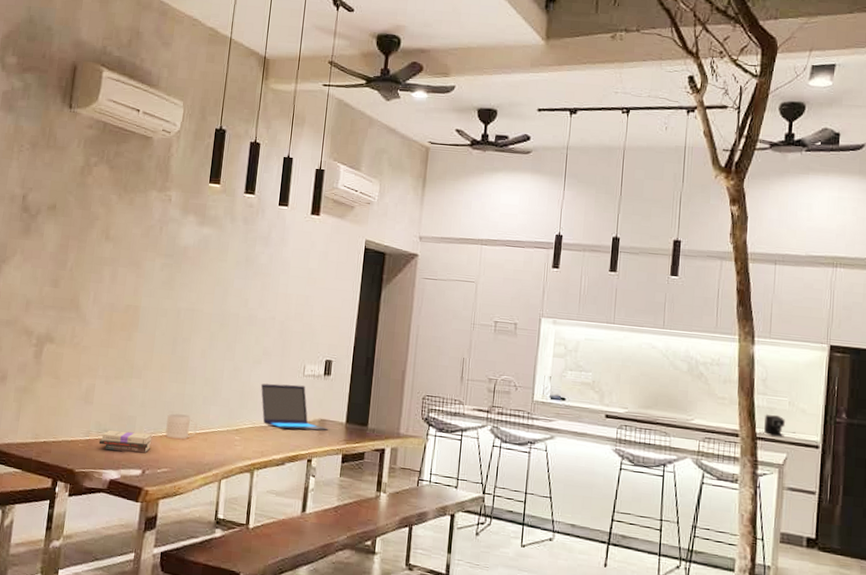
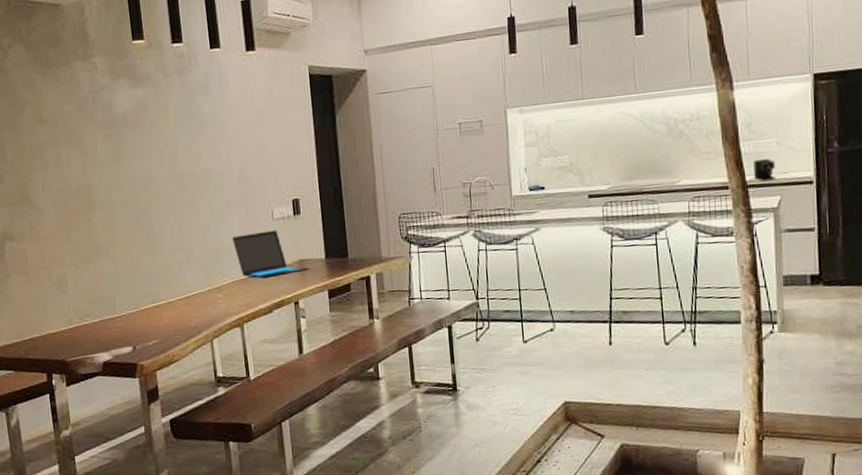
books: present [98,430,153,454] -> none [83,310,136,335]
mug: present [165,413,197,441] -> none [145,282,178,311]

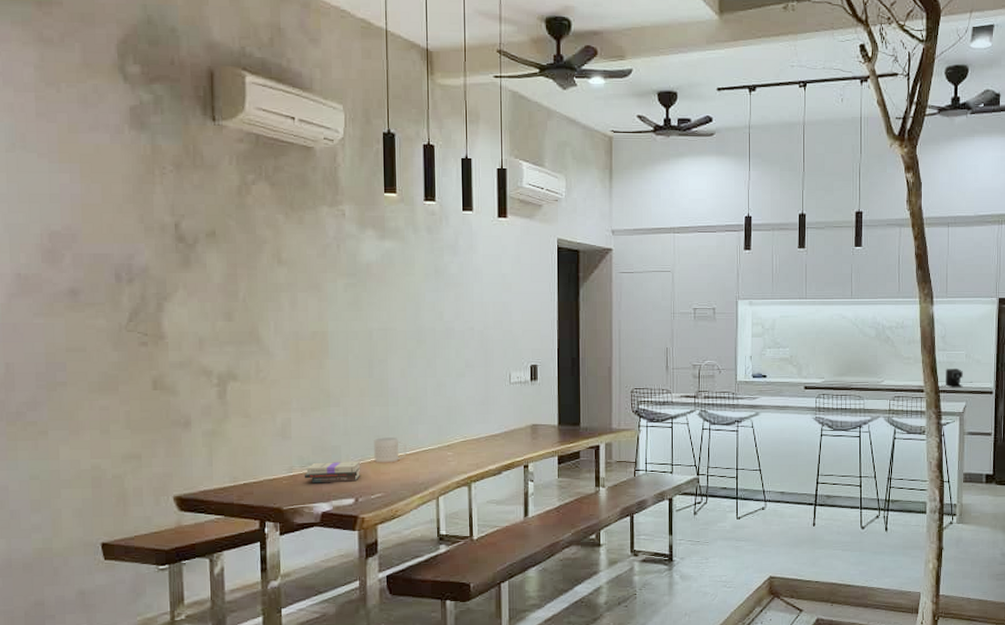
books: none [83,310,136,335] -> present [304,461,361,484]
mug: none [145,282,178,311] -> present [374,436,407,464]
laptop: present [231,230,310,279] -> none [467,393,542,440]

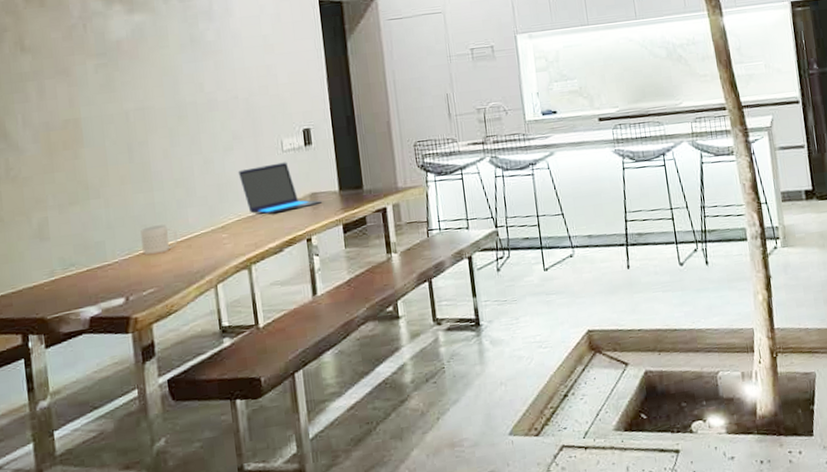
books: present [304,461,361,484] -> none [67,256,129,286]
laptop: none [467,393,542,440] -> present [238,162,323,215]
coffee maker: present [946,369,972,389] -> none [746,80,776,103]

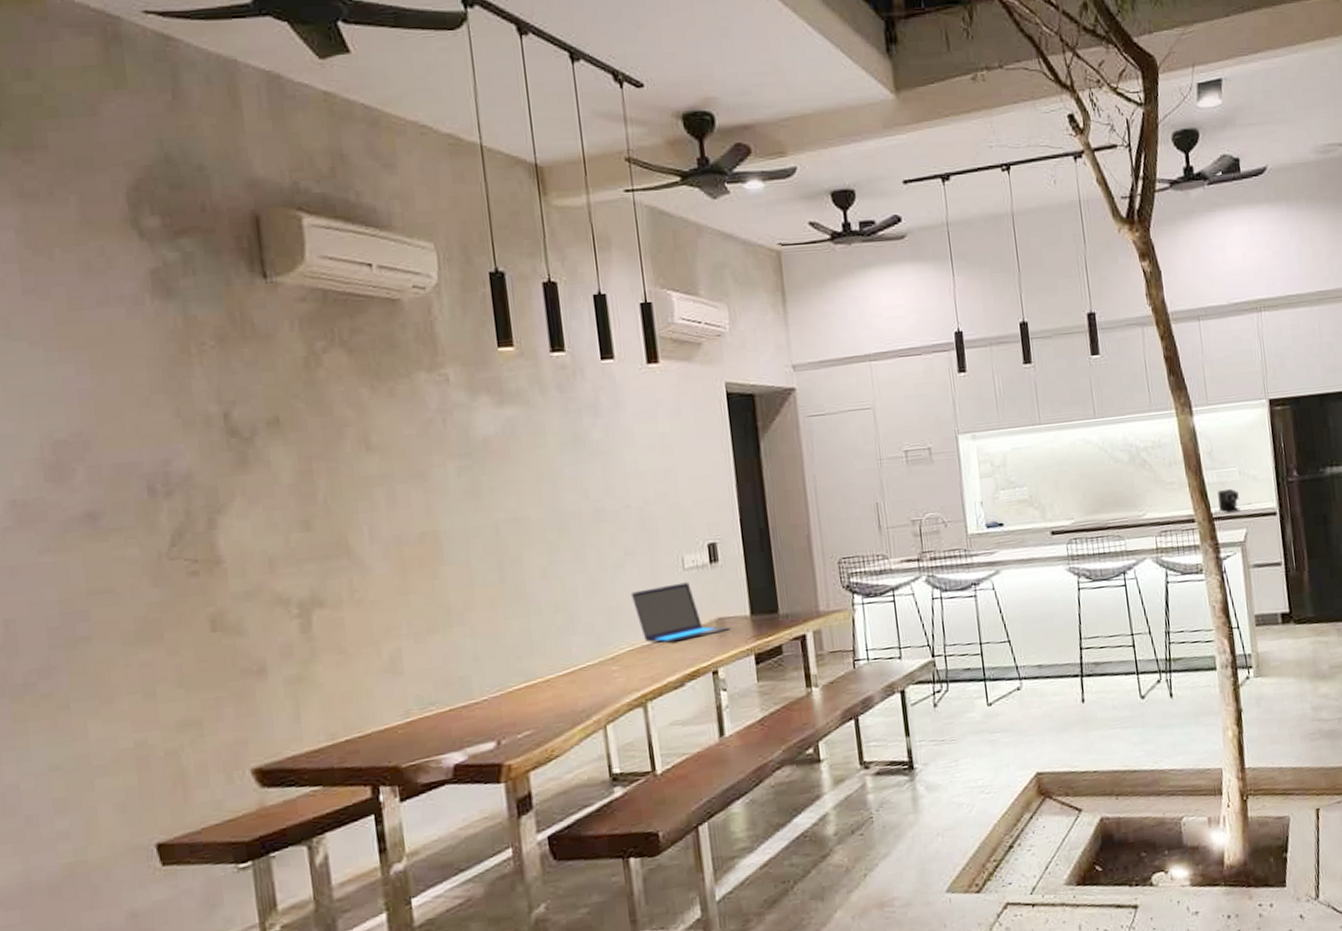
mug: present [140,223,178,256] -> none [514,654,559,693]
coffee maker: none [746,80,776,103] -> present [1217,489,1251,514]

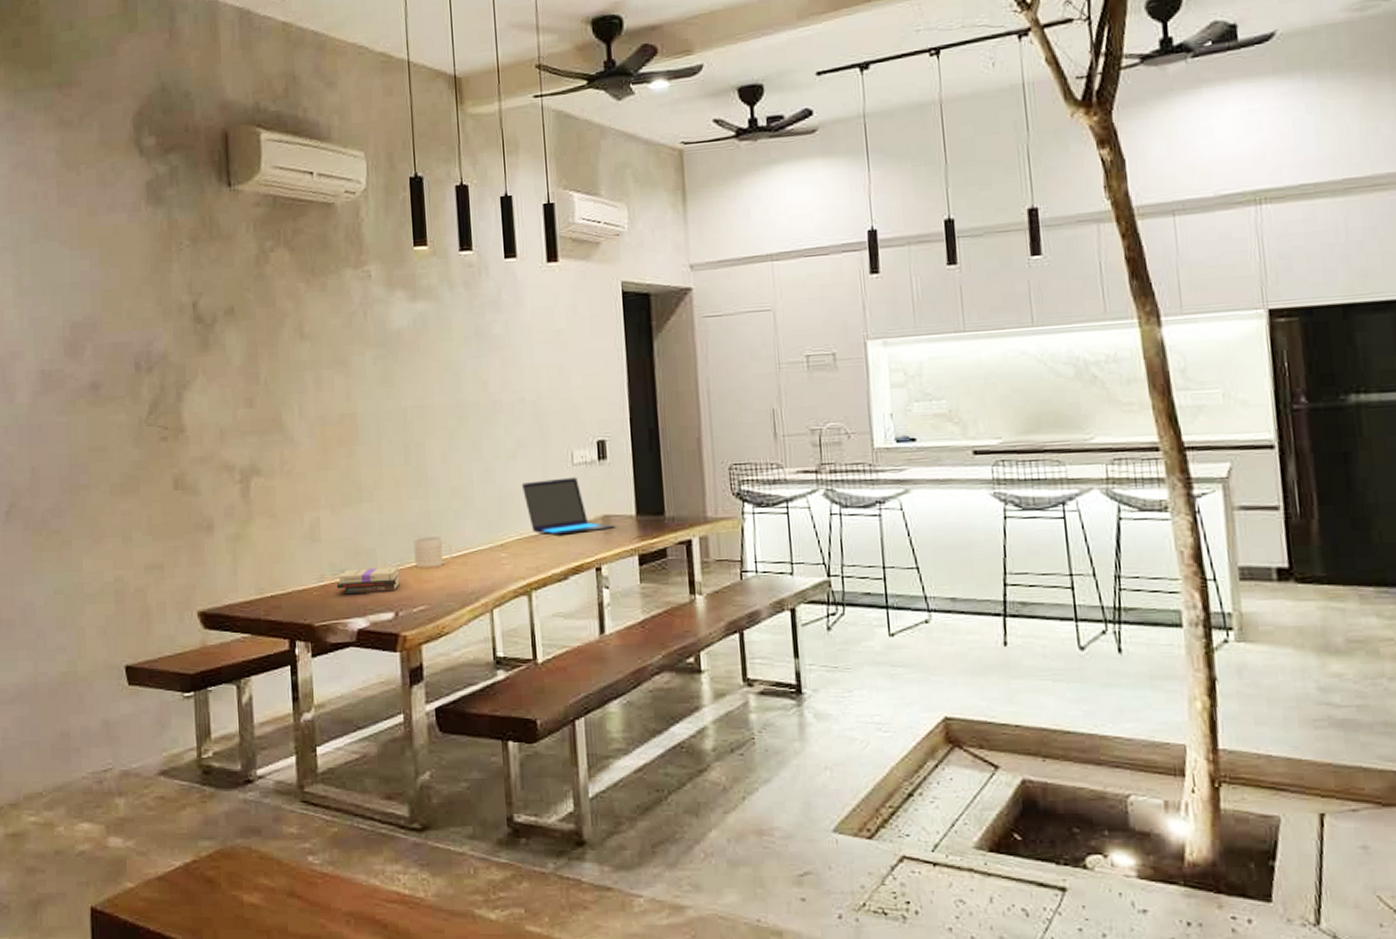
books: none [425,692,501,729] -> present [336,567,400,595]
mug: none [514,654,559,693] -> present [413,535,453,570]
coffee maker: present [1217,489,1251,514] -> none [1192,414,1238,444]

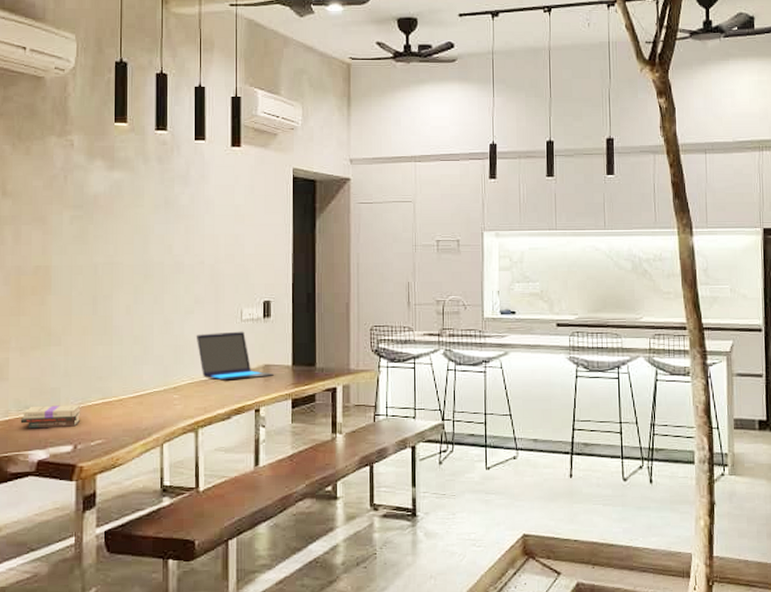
mug: present [413,535,453,570] -> none [95,377,130,408]

